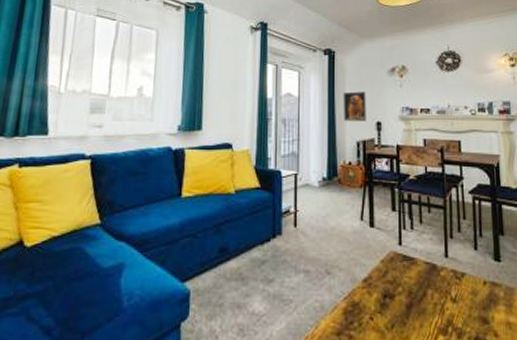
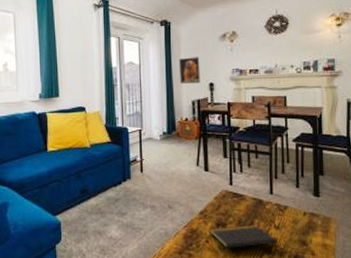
notepad: none [375,296,456,328] -> present [210,224,279,248]

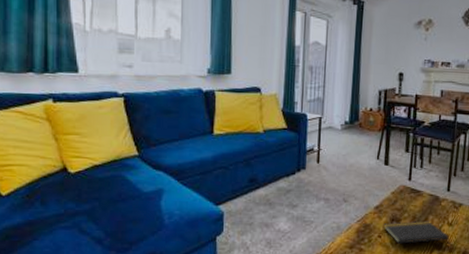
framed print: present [178,57,201,83] -> none [368,42,392,72]

